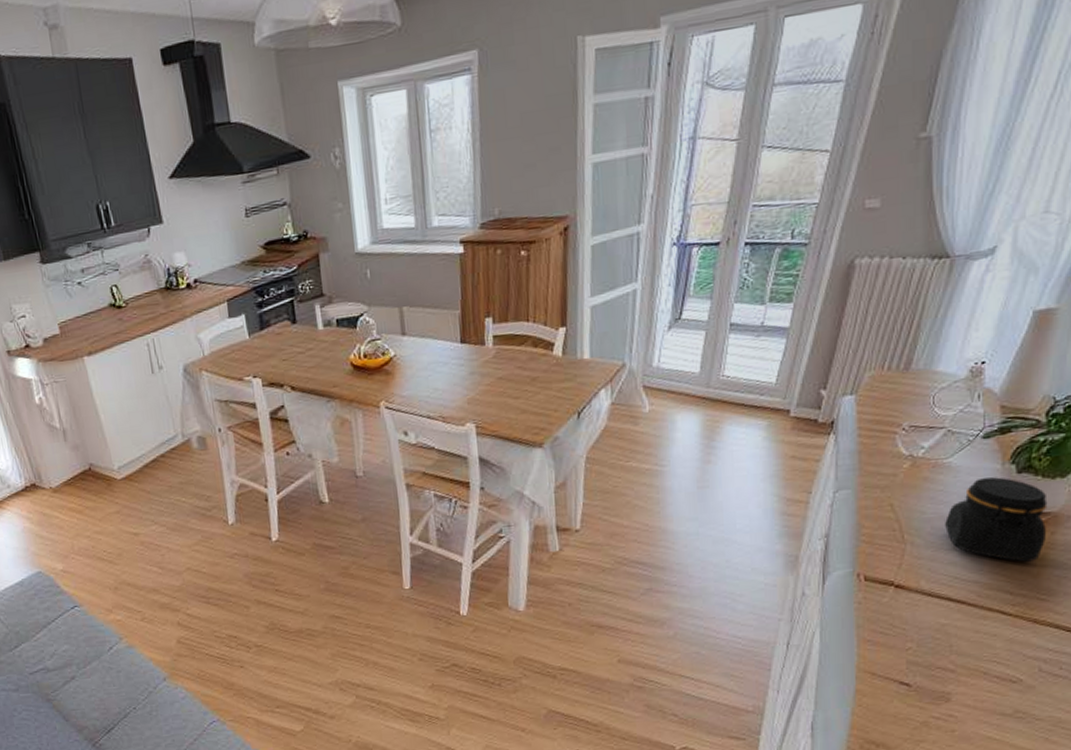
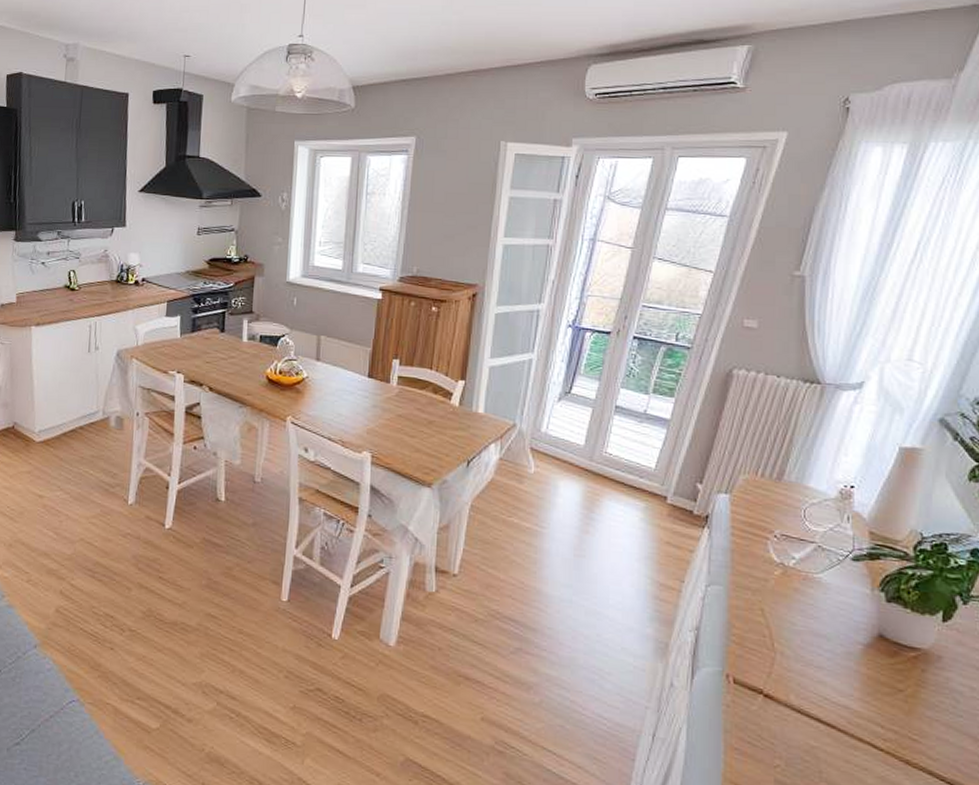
jar: present [944,477,1048,562] -> none [814,600,917,697]

